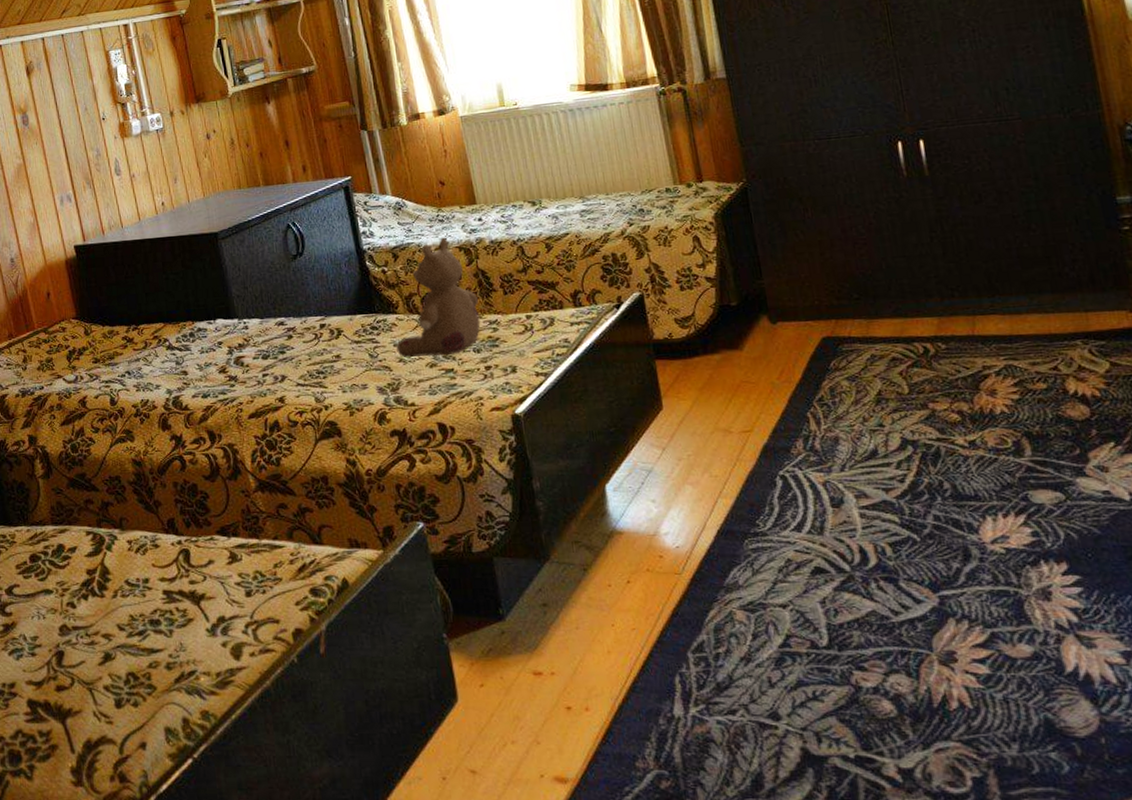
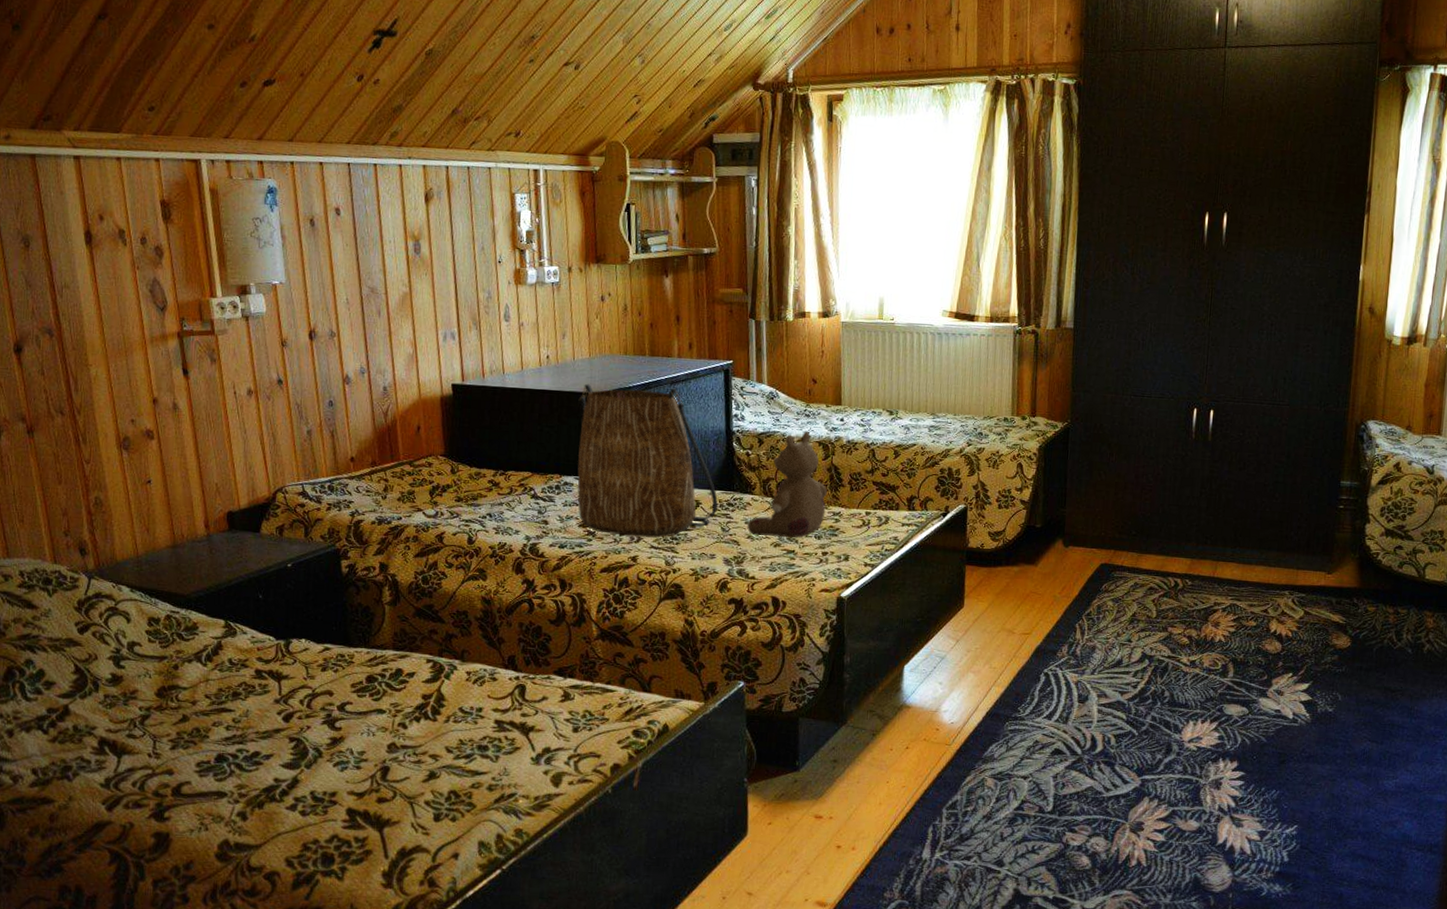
tote bag: none [199,214,361,377] -> present [577,383,718,538]

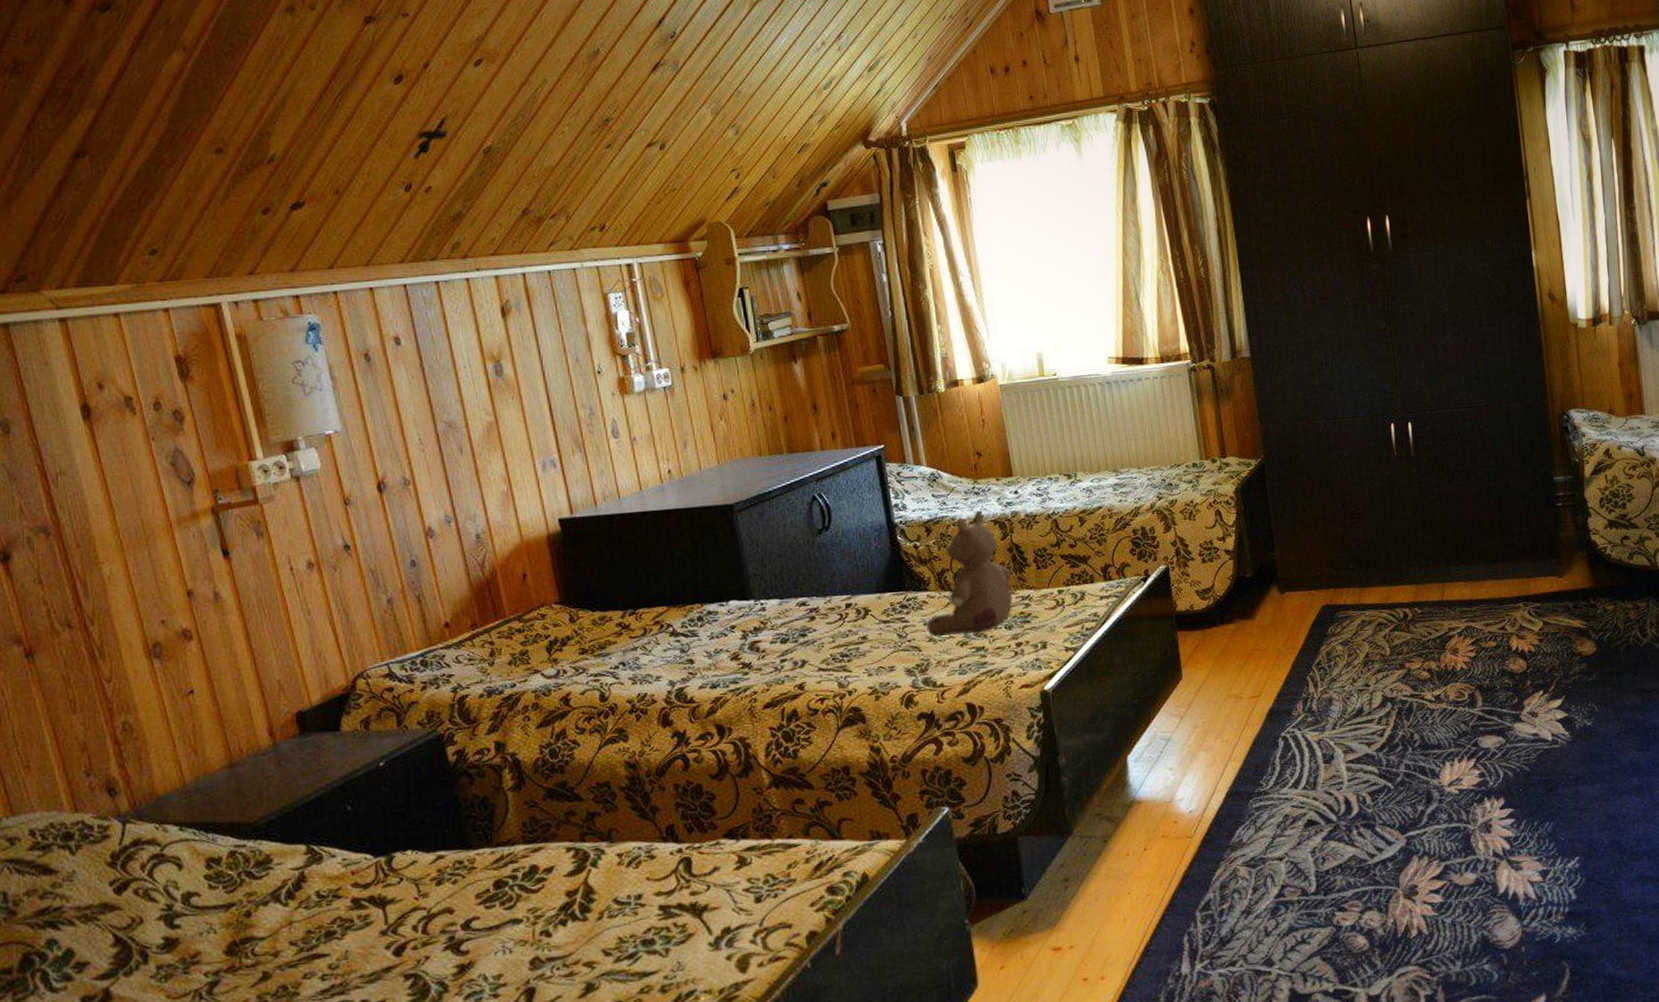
tote bag: present [577,383,718,538] -> none [711,485,890,663]

